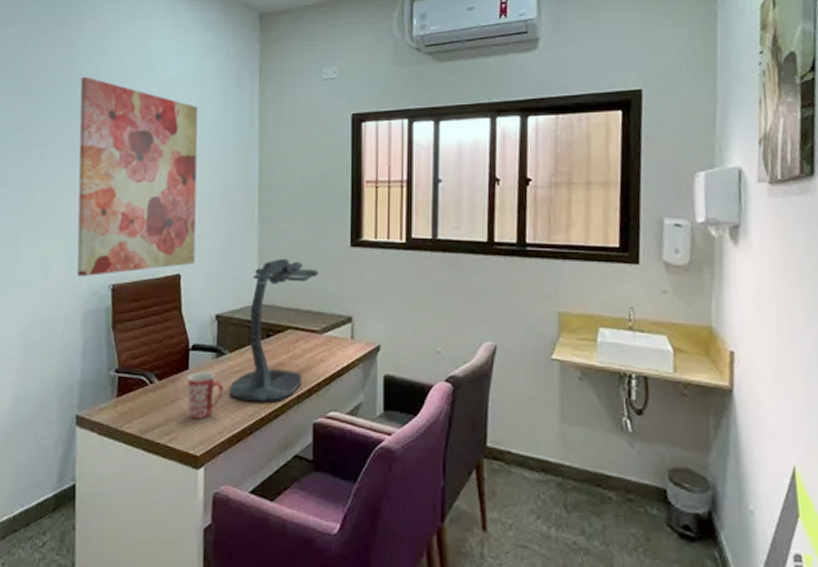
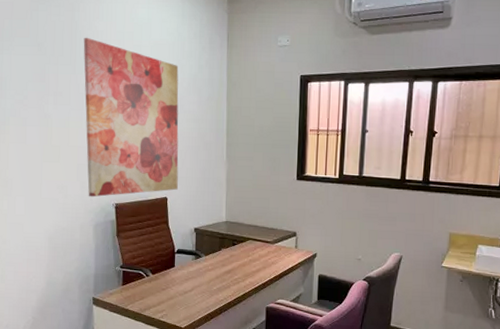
mug: present [187,371,224,420] -> none [173,268,201,303]
desk lamp: present [229,259,319,403] -> none [205,188,272,292]

